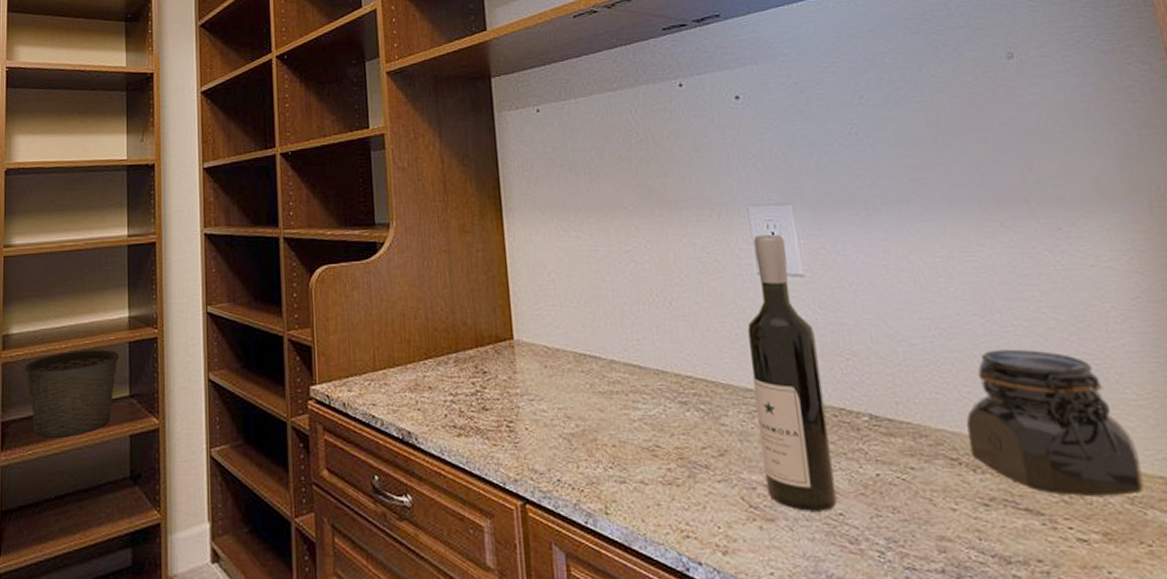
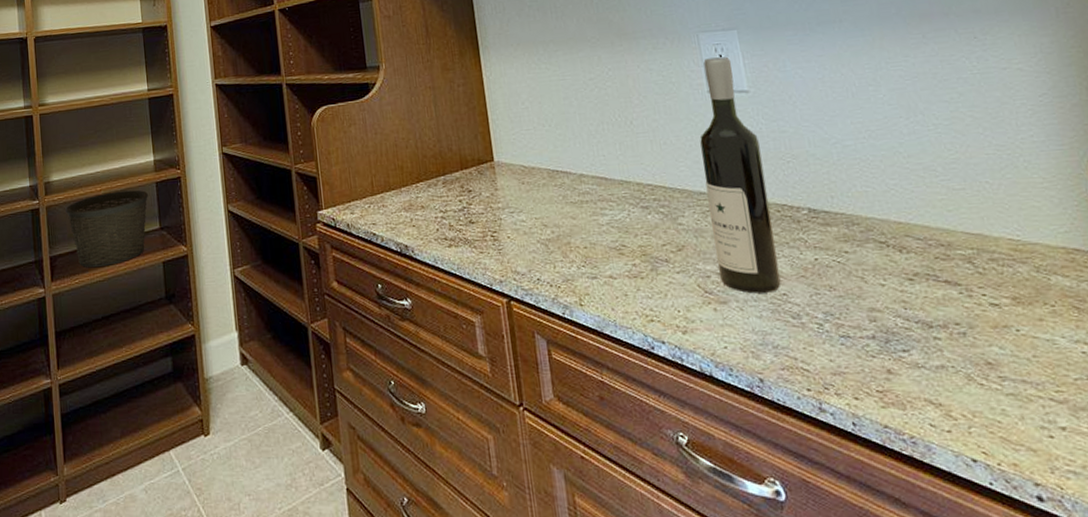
jar: present [966,349,1144,496] -> none [893,144,1049,268]

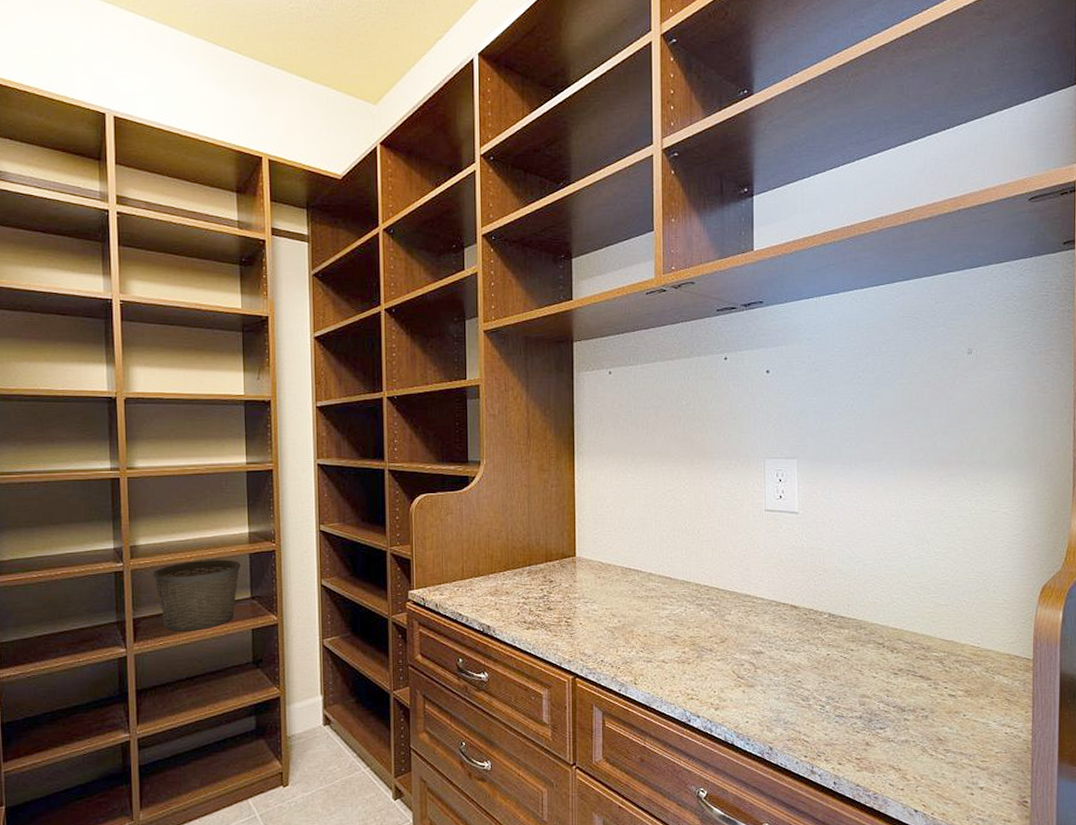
bottle: present [699,56,781,294] -> none [751,481,799,680]

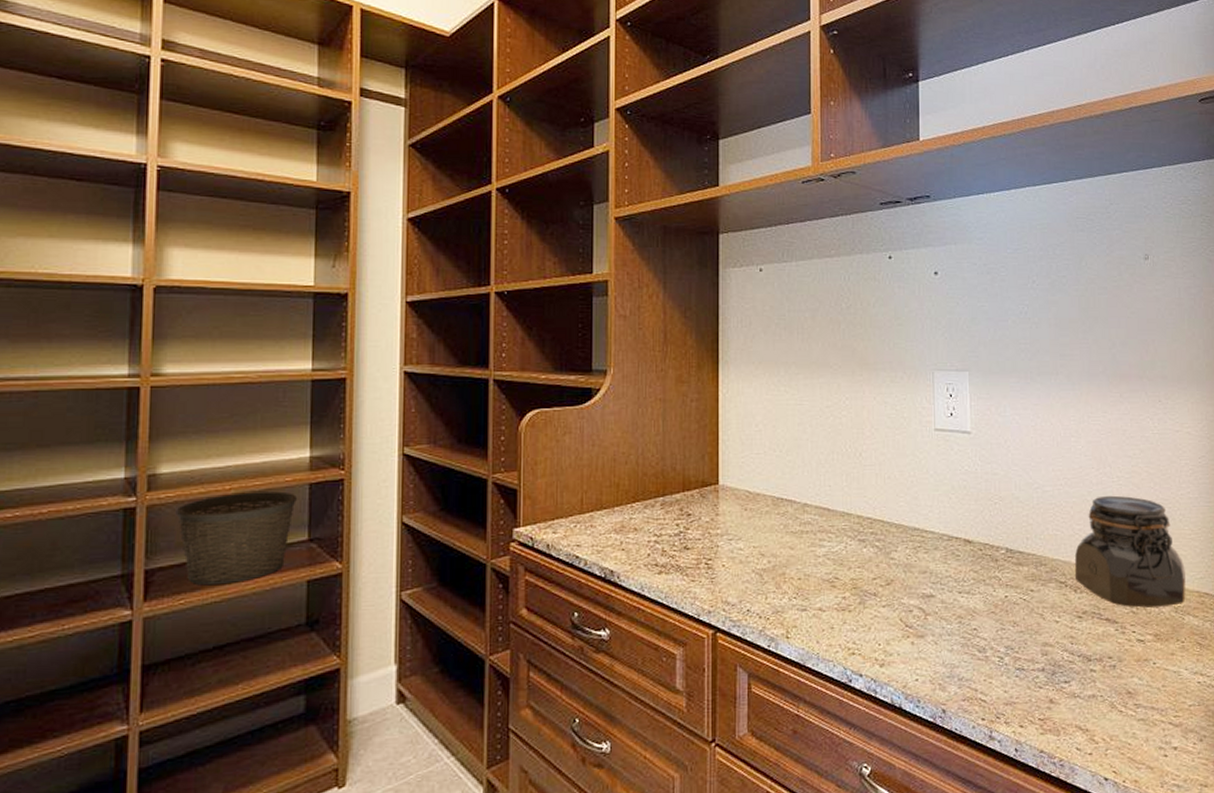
jar: none [892,568,997,667] -> present [1074,495,1186,608]

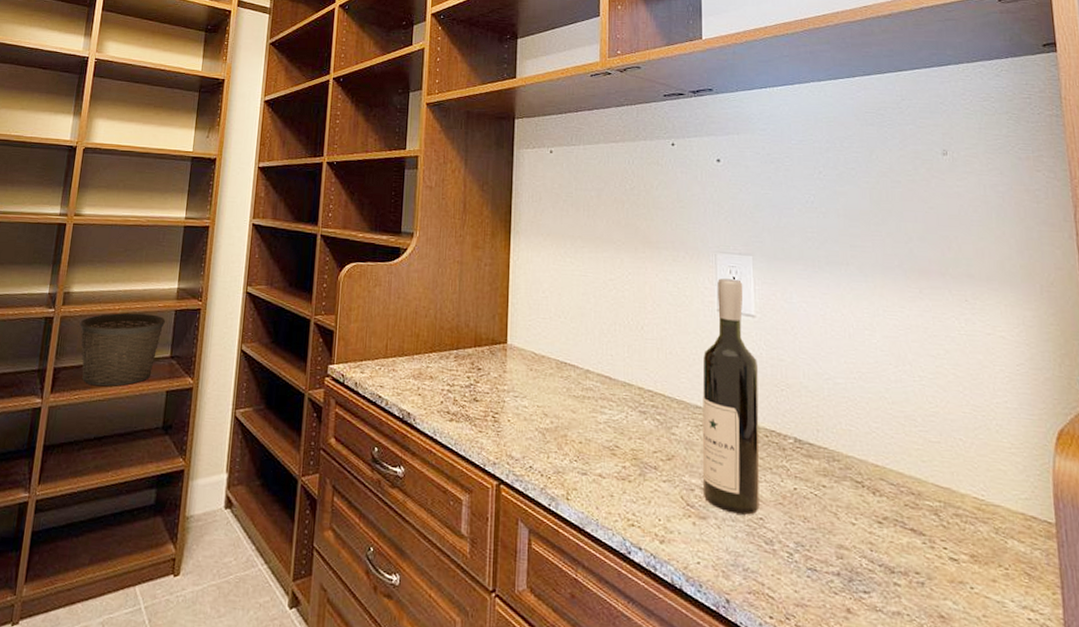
bottle: none [920,397,974,628] -> present [702,278,760,515]
jar: present [1074,495,1186,608] -> none [872,394,1008,526]

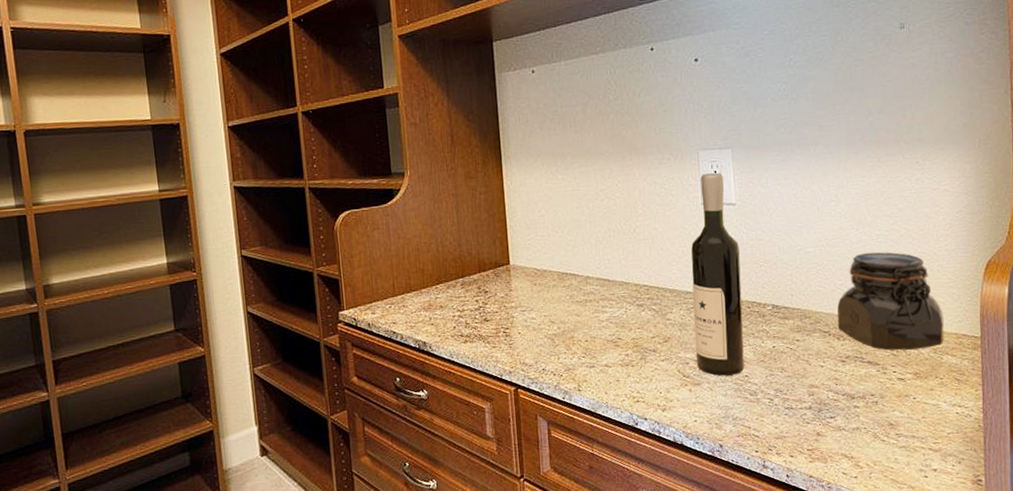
basket: present [79,312,165,387] -> none [69,292,161,370]
jar: none [872,394,1008,526] -> present [837,252,944,351]

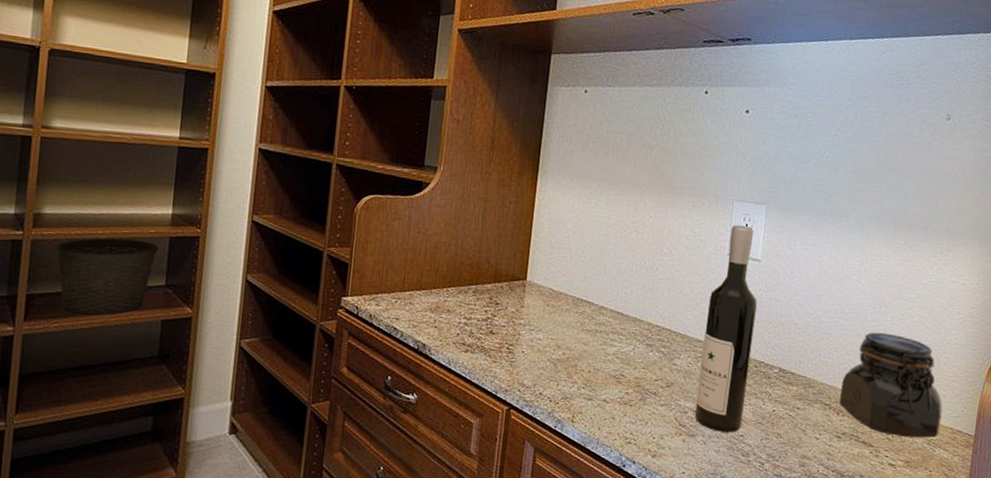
basket: none [69,292,161,370] -> present [55,238,158,315]

